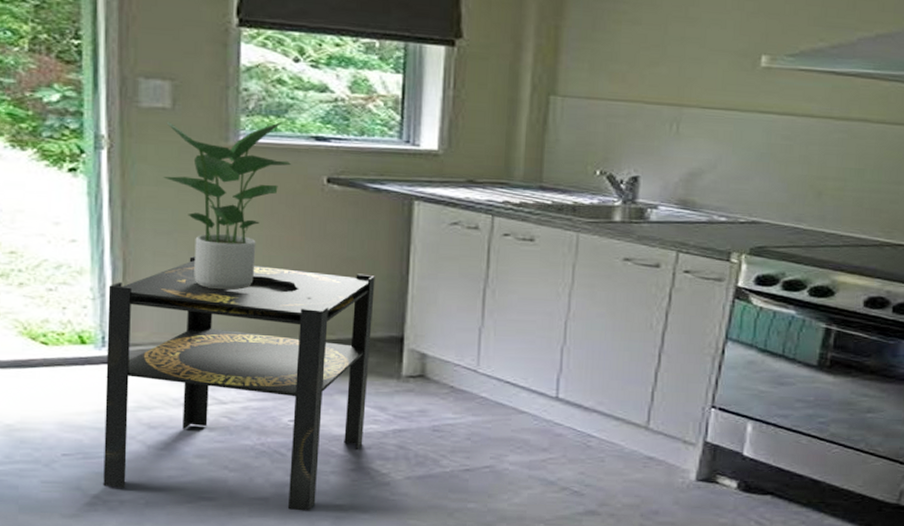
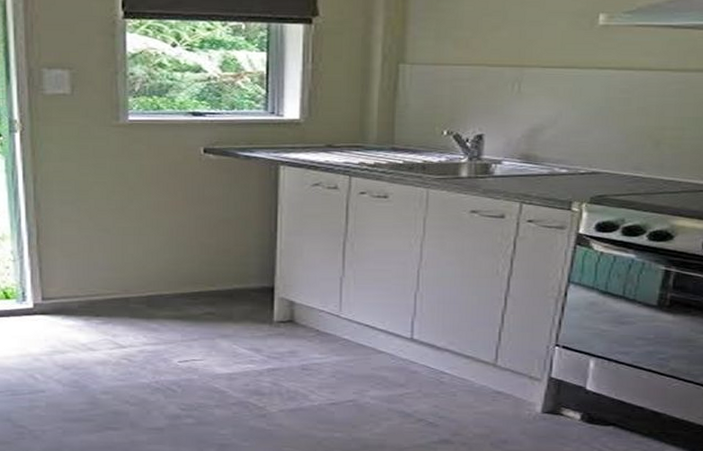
side table: present [103,255,375,511] -> none [26,221,248,440]
potted plant: present [163,120,291,290] -> none [66,101,172,250]

